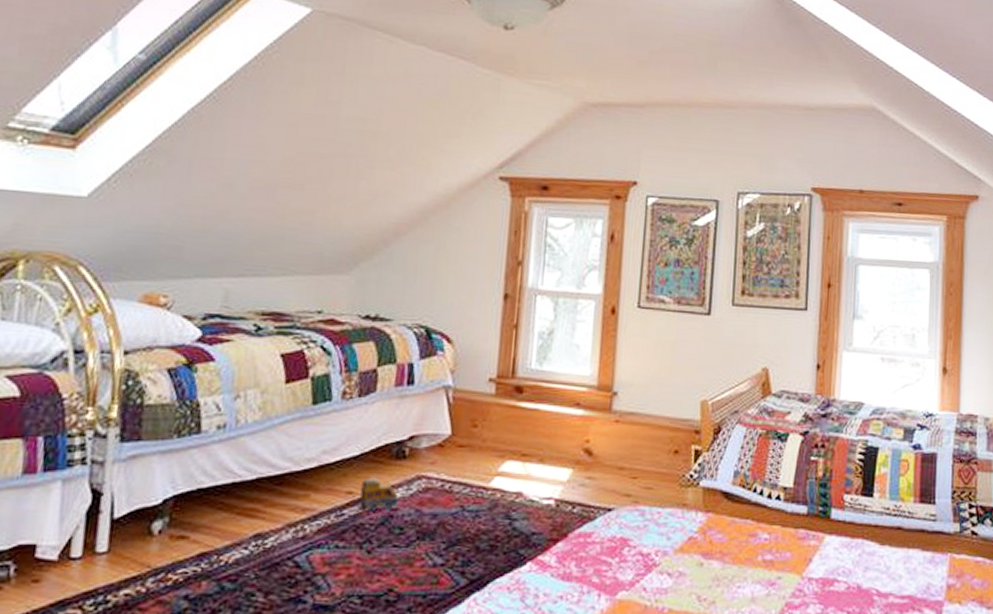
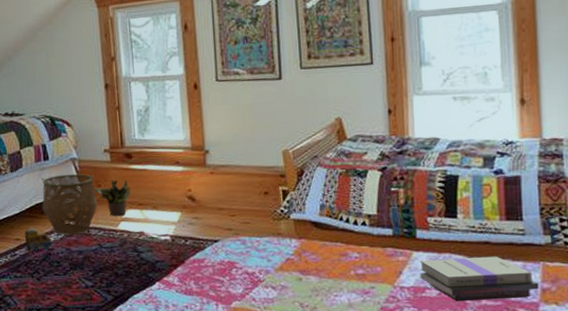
basket: none [392,406,470,491] -> present [41,173,98,235]
potted plant: none [467,419,515,468] -> present [93,179,131,216]
books: none [830,544,945,598] -> present [420,256,539,302]

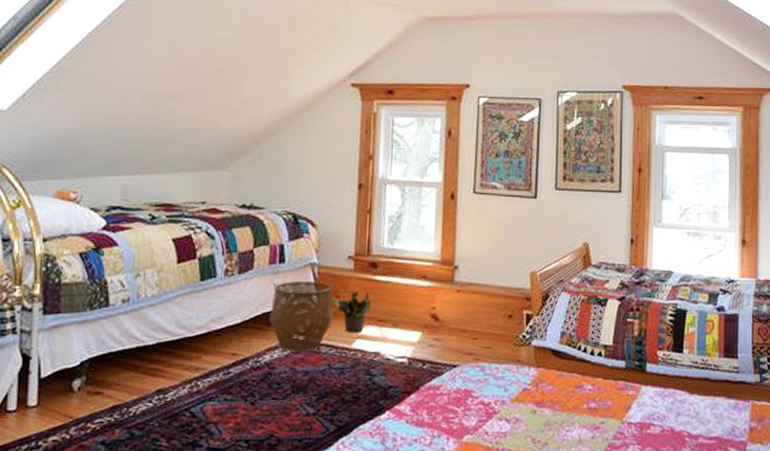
toy truck: present [25,227,53,252] -> none [242,341,276,370]
books: present [420,256,539,302] -> none [646,393,748,440]

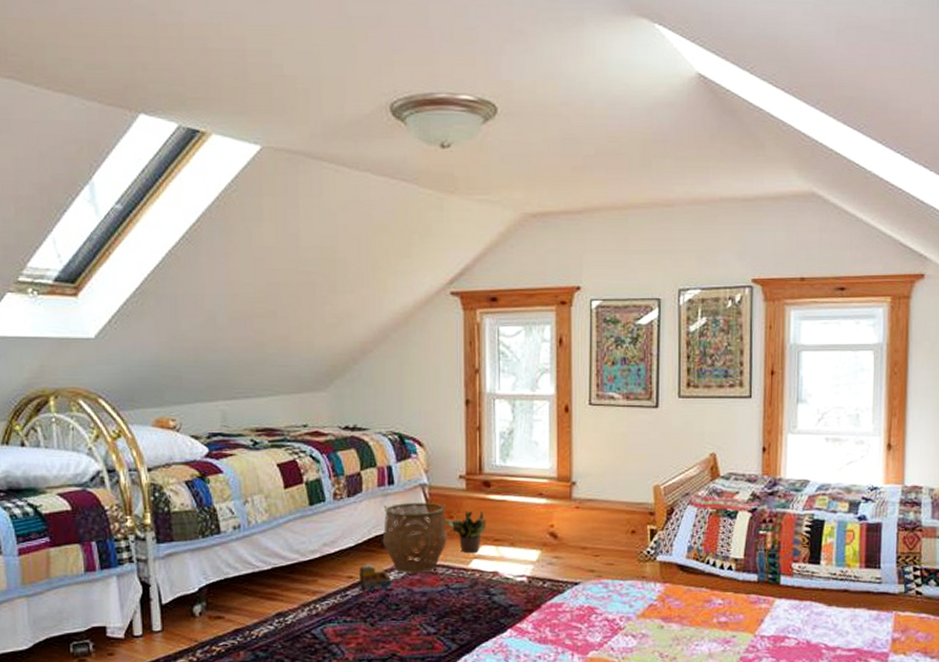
toy truck: none [242,341,276,370] -> present [358,563,392,593]

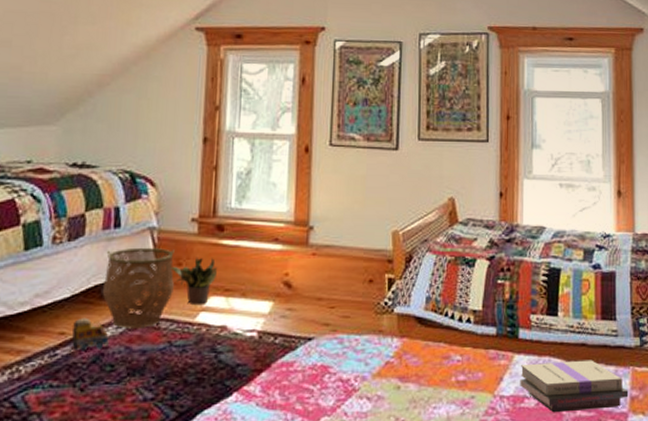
books: none [780,604,890,652] -> present [520,360,629,413]

